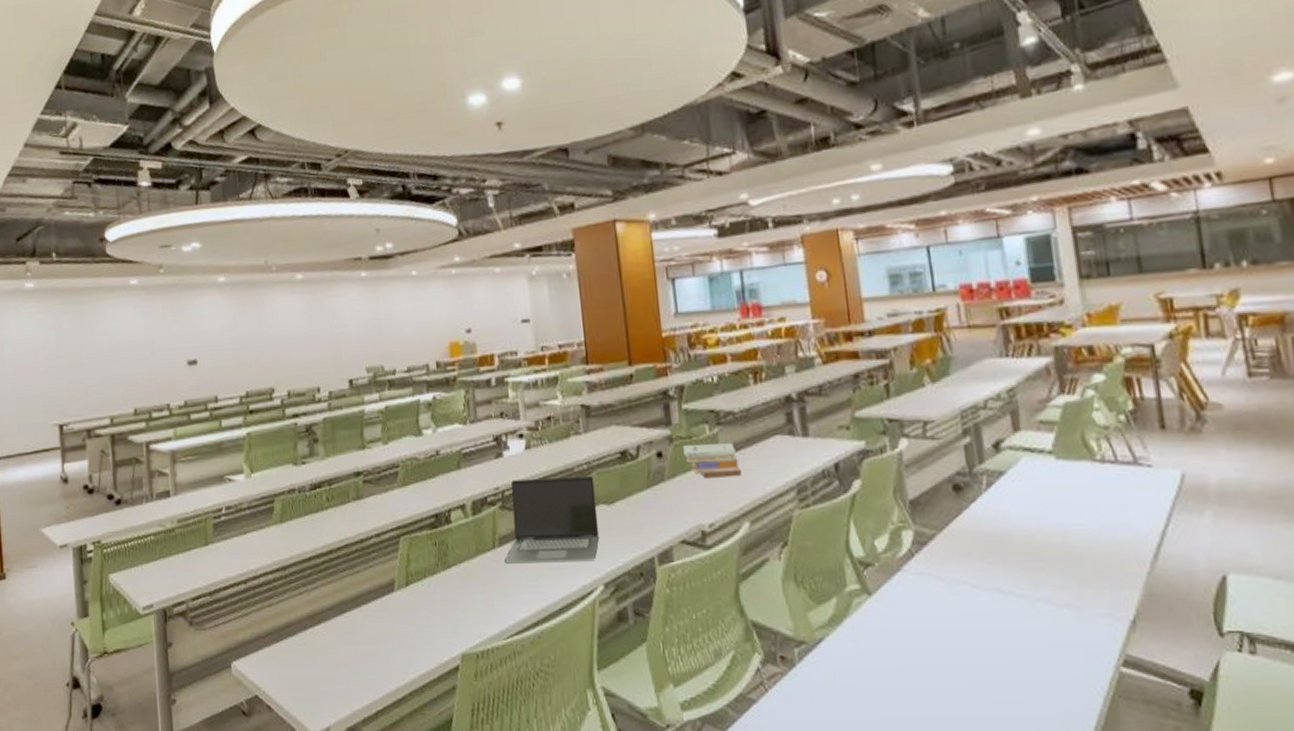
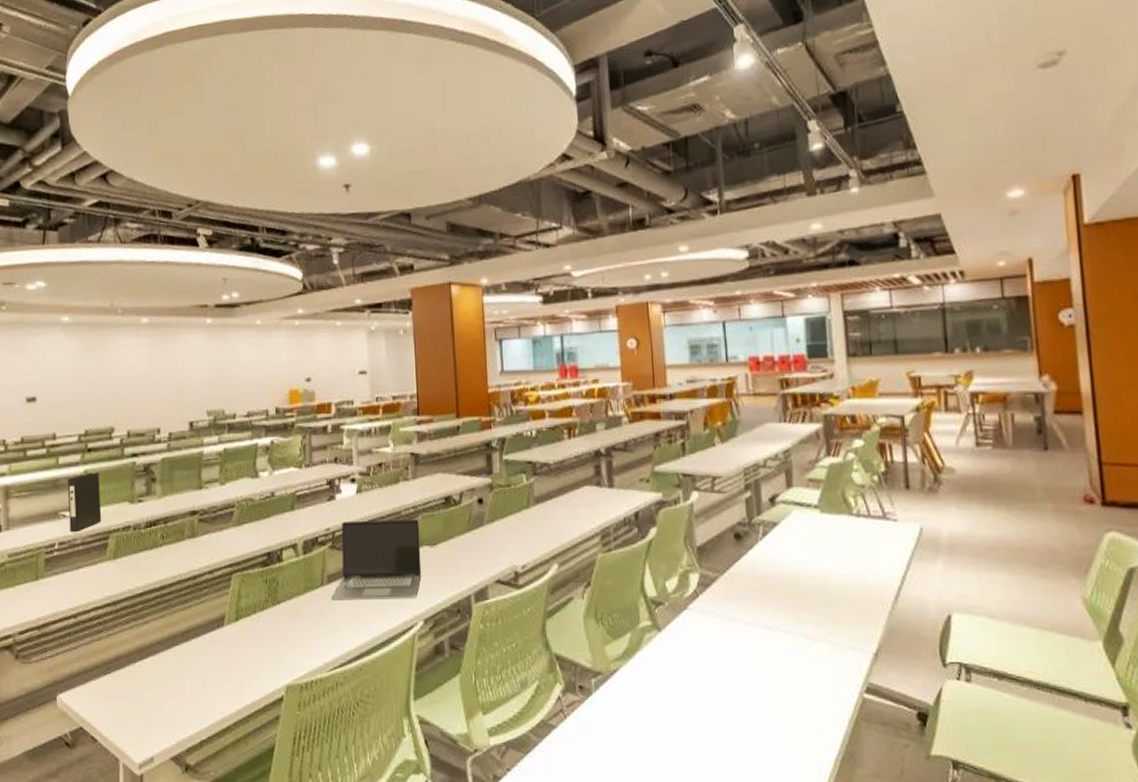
binder: none [231,434,267,495] -> present [68,472,102,531]
books: present [683,443,741,478] -> none [502,491,553,524]

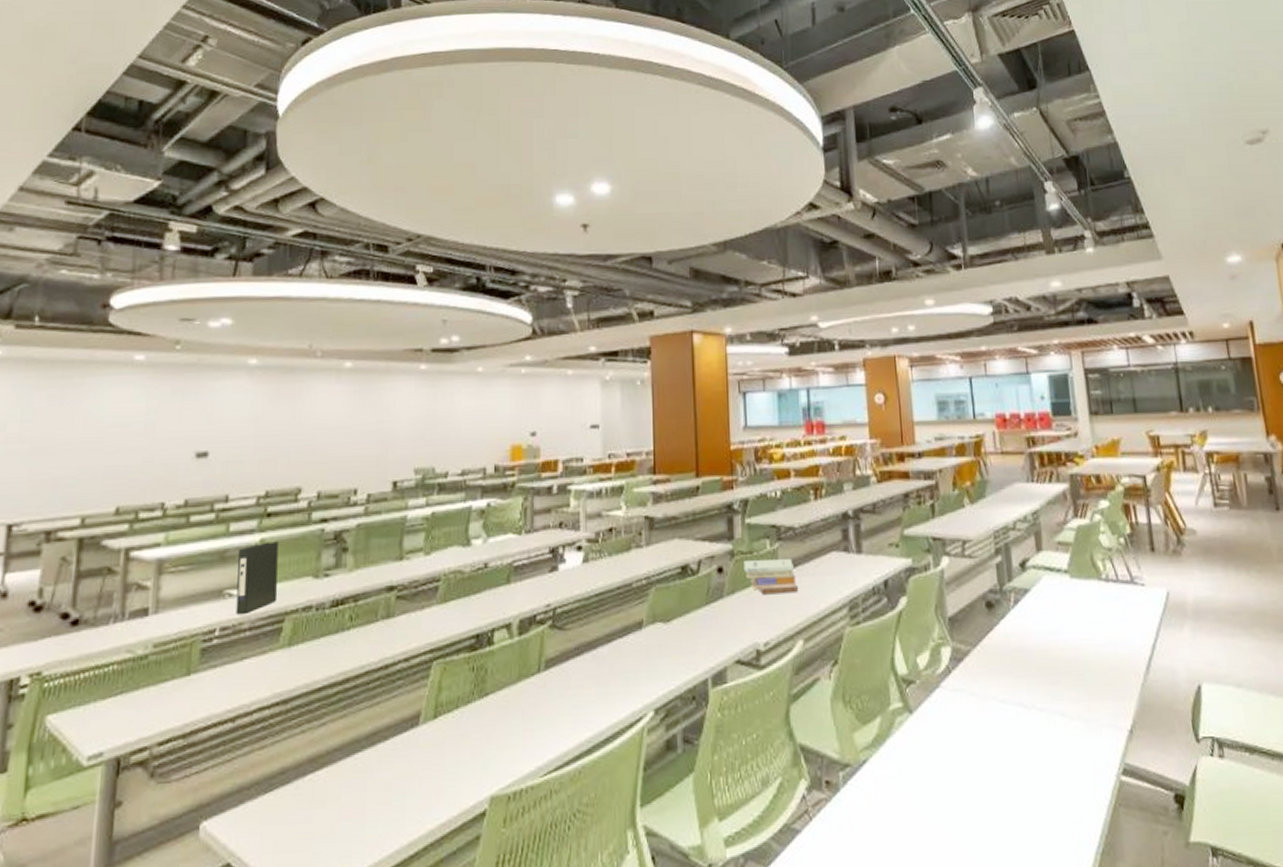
laptop: present [332,520,422,600] -> none [550,592,653,690]
books: none [502,491,553,524] -> present [744,559,798,595]

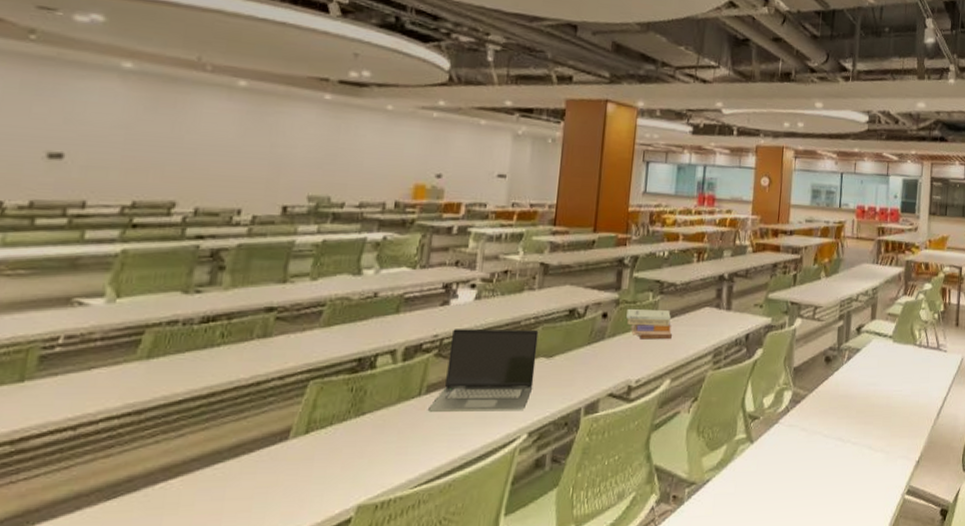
binder: present [236,541,279,614] -> none [86,253,144,323]
laptop: none [550,592,653,690] -> present [428,329,539,412]

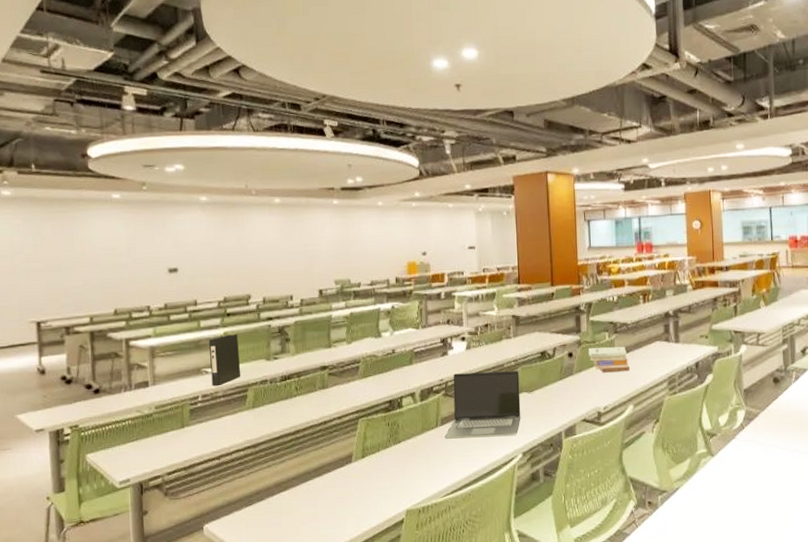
binder: none [86,253,144,323] -> present [209,334,241,385]

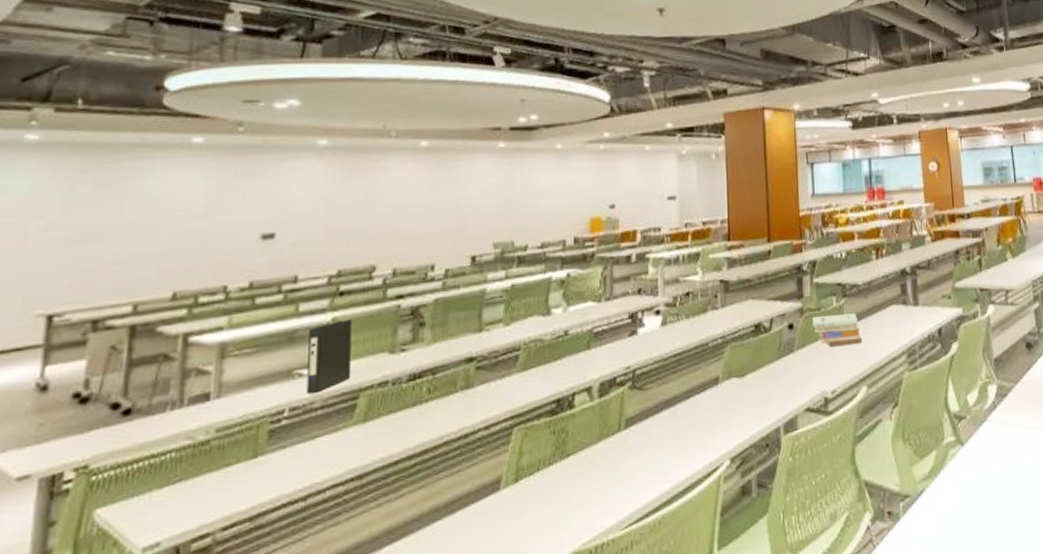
laptop: present [445,371,521,439] -> none [630,350,729,447]

